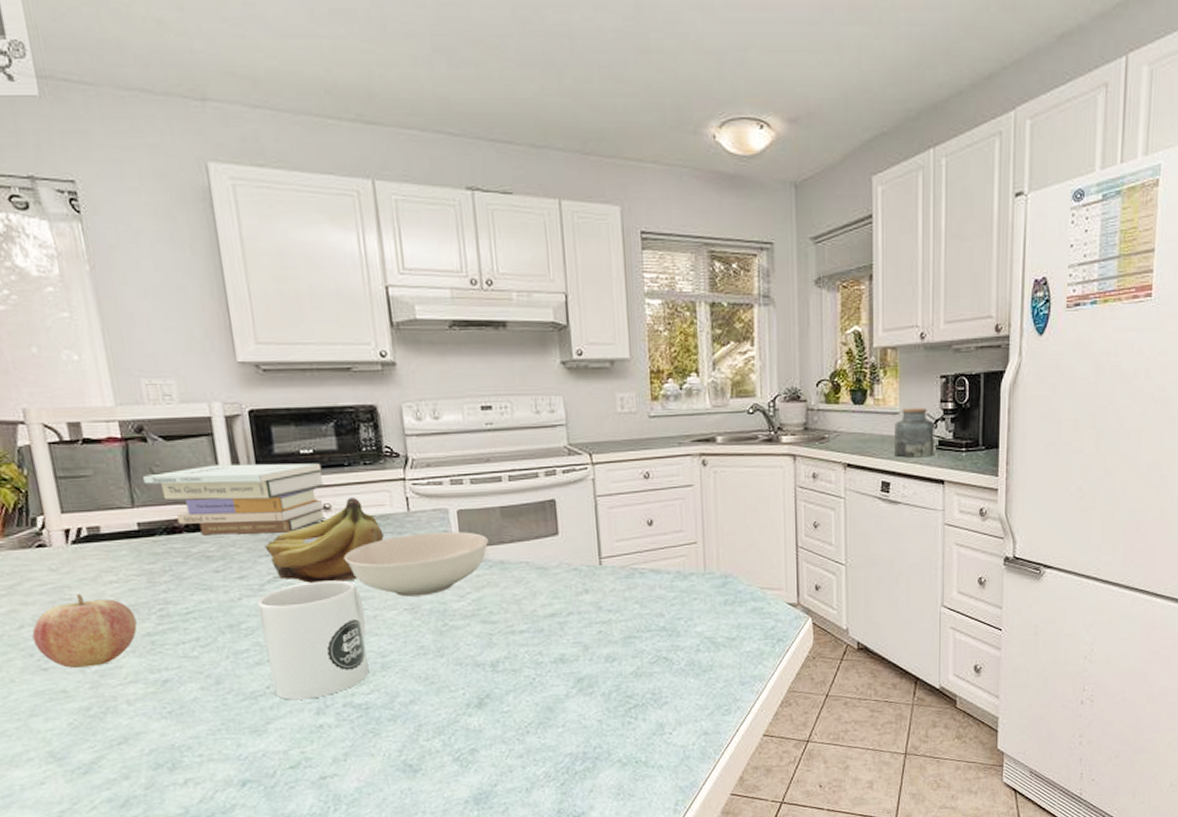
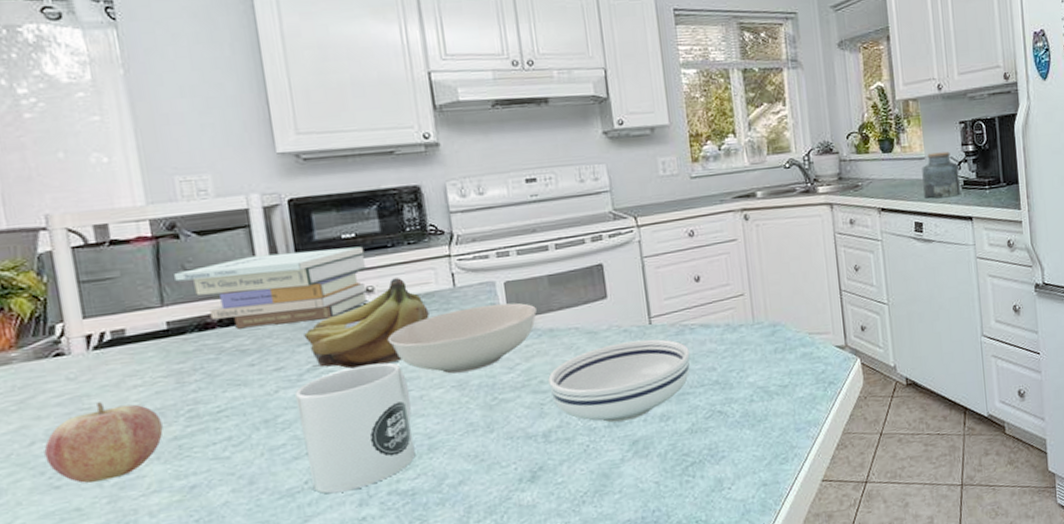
bowl: none [497,579,639,659] -> present [548,339,691,423]

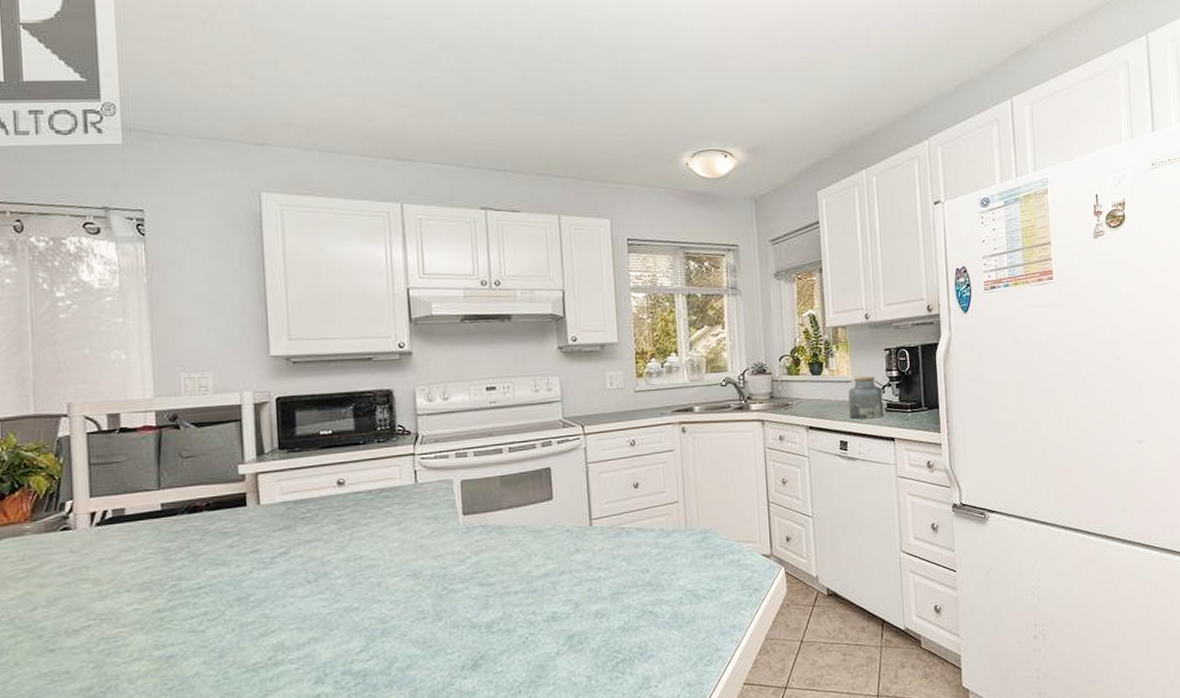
fruit: present [44,402,163,484] -> none [44,574,149,649]
books: present [174,246,370,329] -> none [172,442,341,513]
mug: present [295,362,416,494] -> none [267,550,370,671]
fruit: present [304,278,430,369] -> none [280,473,392,554]
bowl: present [387,302,538,374] -> none [353,500,489,564]
bowl: present [548,339,691,423] -> none [494,539,626,617]

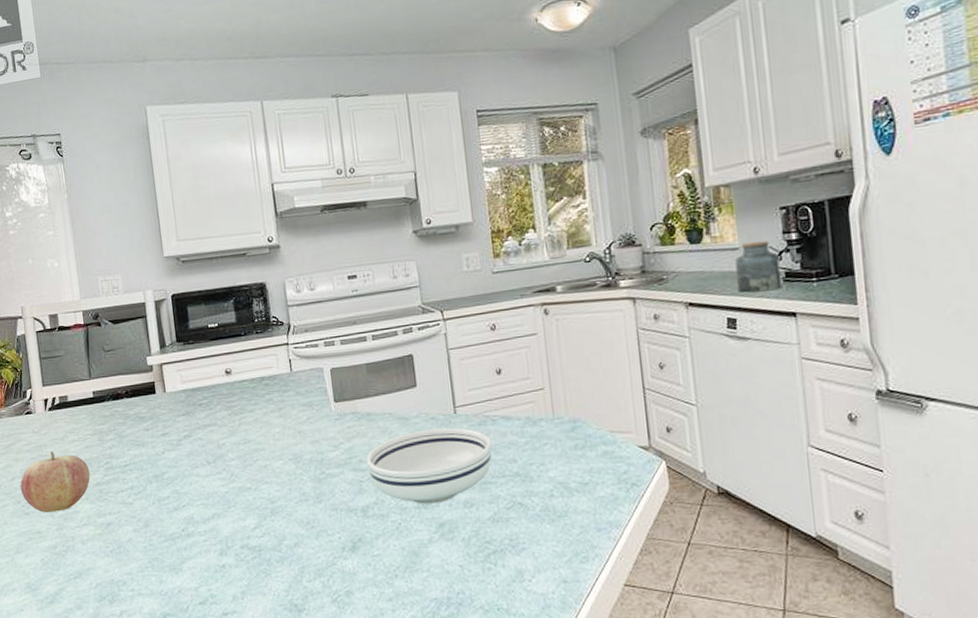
fruit: none [44,574,149,649] -> present [20,451,90,513]
bowl: none [494,539,626,617] -> present [366,427,493,504]

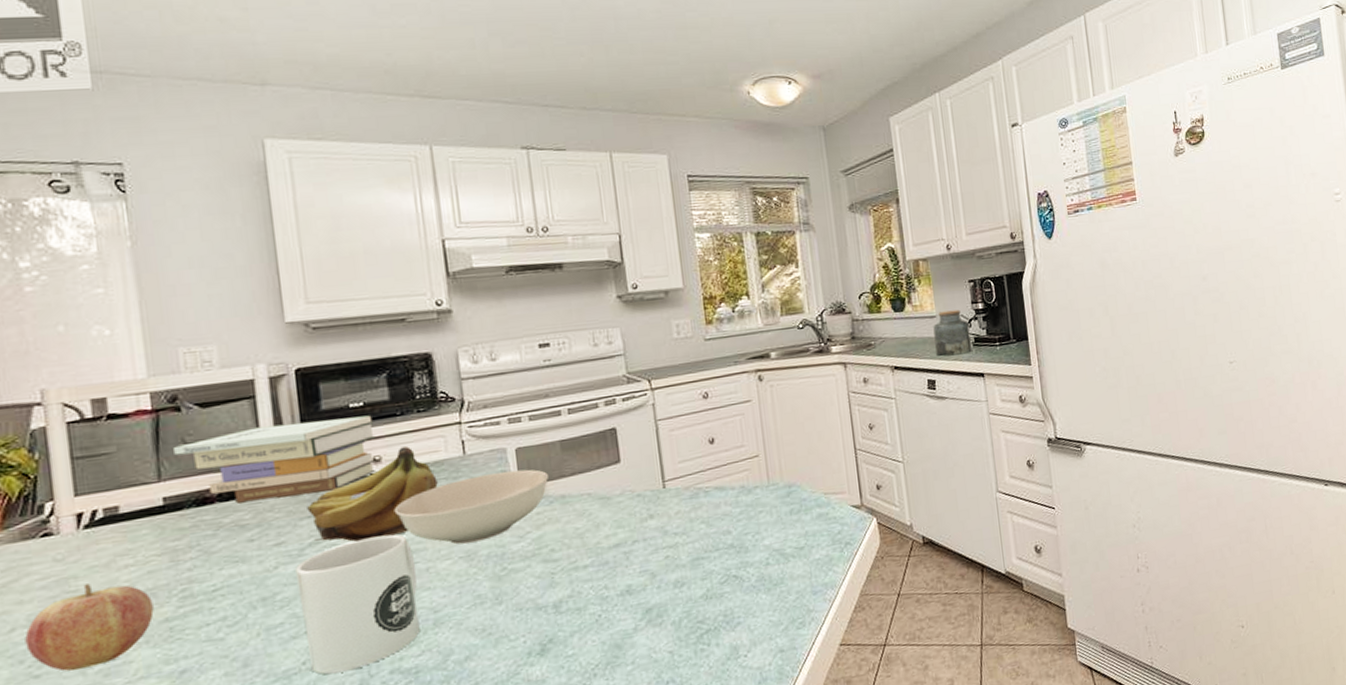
books: none [98,334,228,400] -> present [173,415,377,504]
mug: none [176,434,262,542] -> present [296,534,421,675]
fruit: none [182,362,272,438] -> present [307,446,438,542]
bowl: none [241,387,358,448] -> present [394,469,550,545]
bowl: present [366,427,493,504] -> none [559,503,705,591]

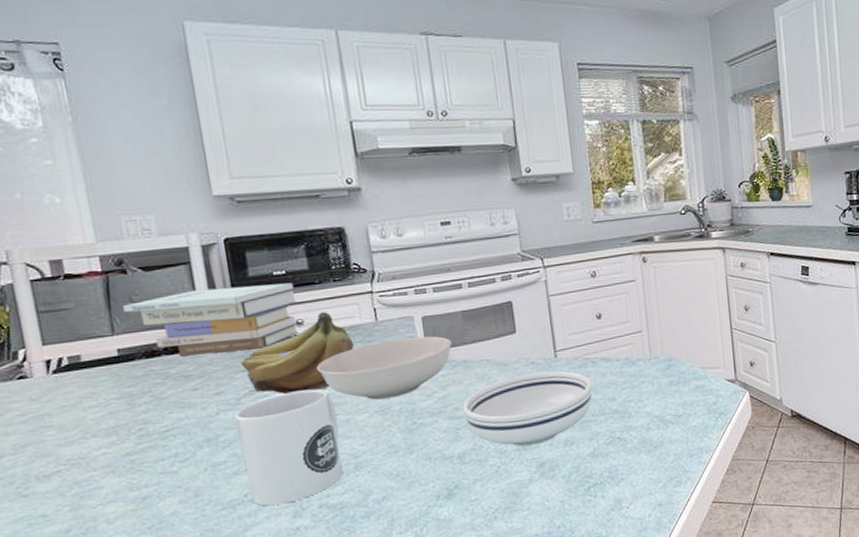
fruit: present [25,583,154,672] -> none [12,420,117,493]
bowl: none [559,503,705,591] -> present [462,371,593,446]
jar: present [933,309,972,357] -> none [809,200,845,245]

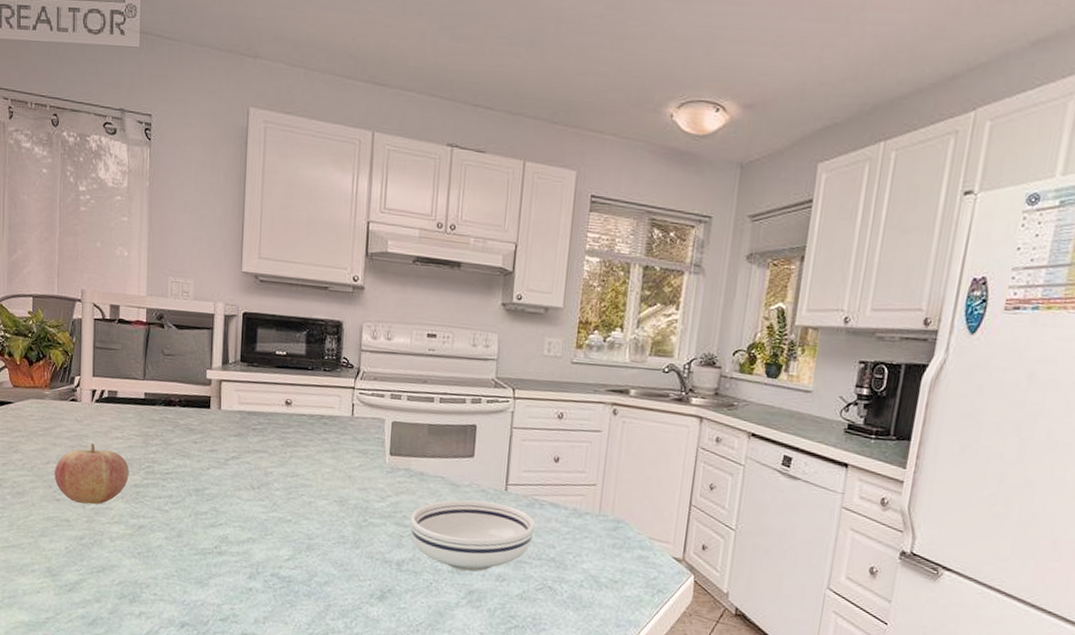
fruit: none [12,420,117,493] -> present [54,443,129,505]
books: present [123,282,300,357] -> none [156,353,292,419]
mug: present [234,389,344,506] -> none [219,463,302,564]
fruit: present [241,312,354,394] -> none [235,397,329,468]
bowl: present [316,336,453,400] -> none [294,436,414,492]

